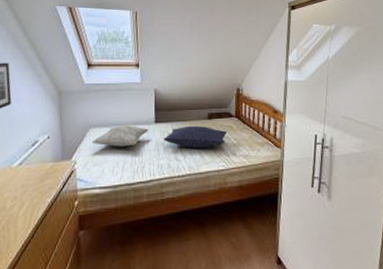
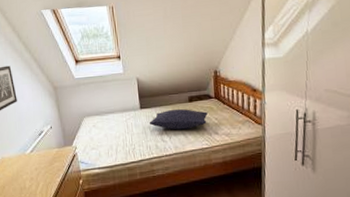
decorative pillow: present [91,126,149,147] -> none [87,113,135,132]

